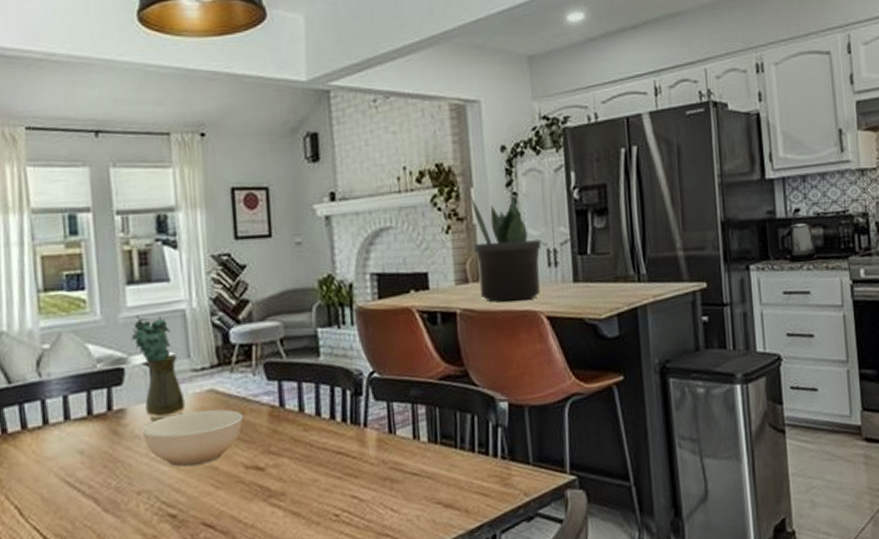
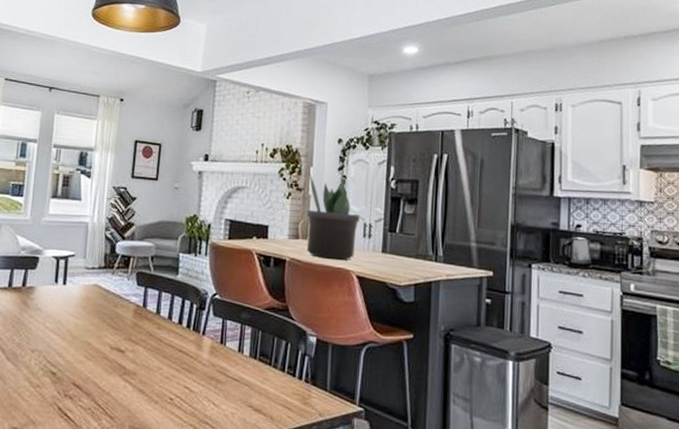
vase: present [131,315,186,423] -> none [47,221,77,301]
bowl: present [141,409,243,467] -> none [42,298,116,339]

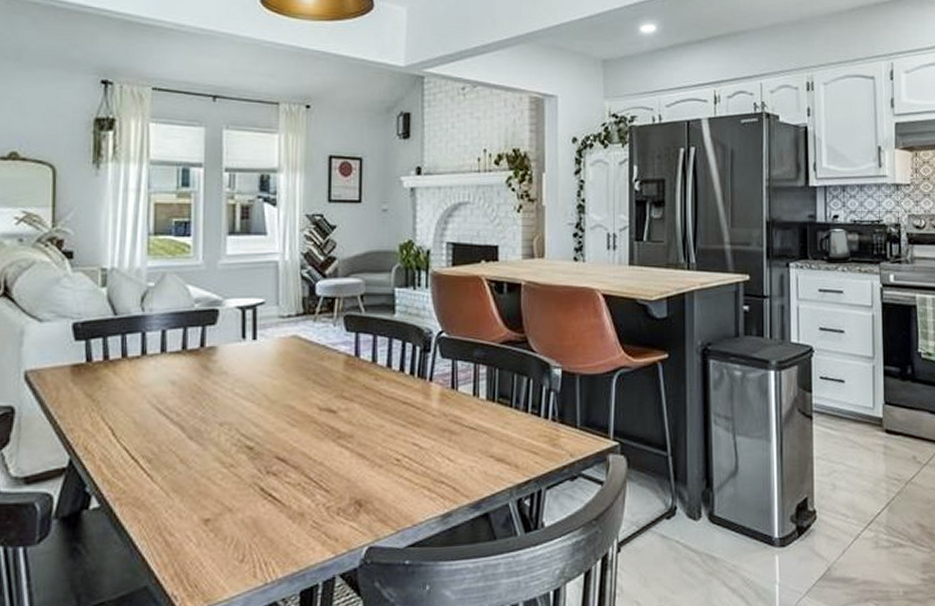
planter: present [306,172,360,260] -> none [541,179,602,278]

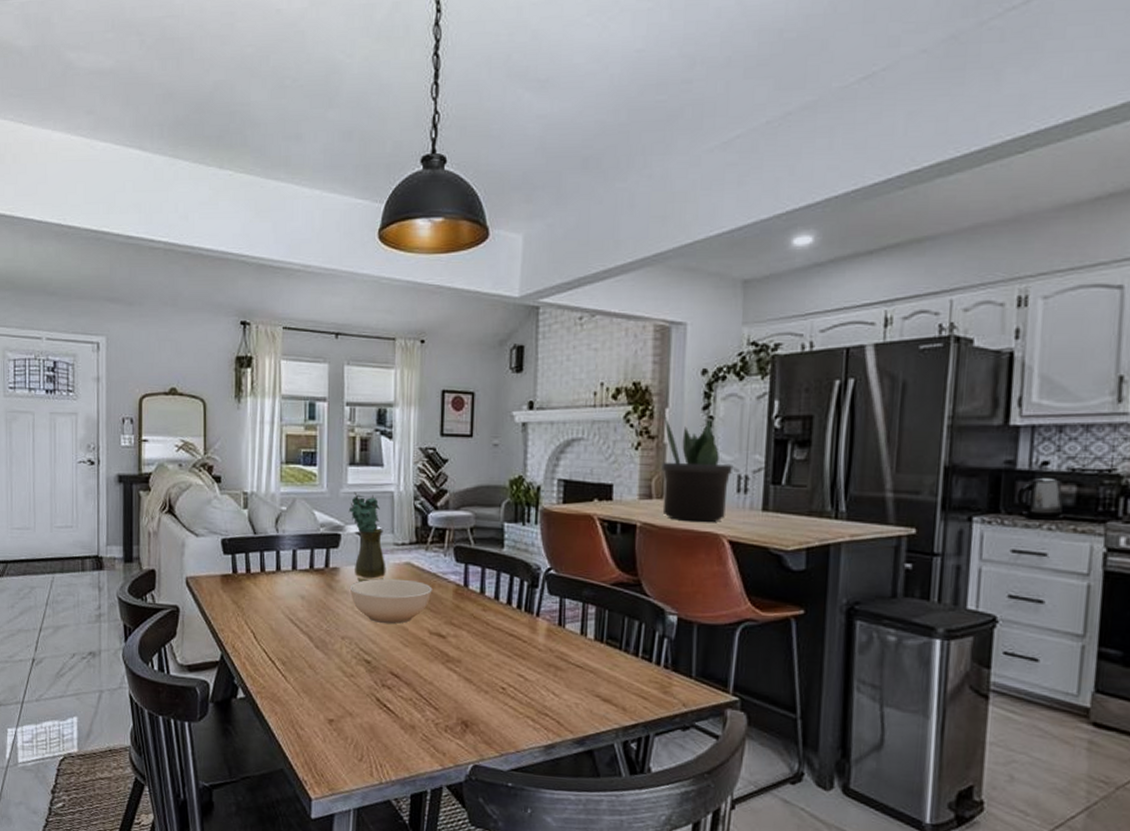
vase: none [227,263,271,362] -> present [348,491,386,583]
bowl: none [229,353,322,403] -> present [349,578,432,624]
planter: none [541,179,602,278] -> present [661,414,732,522]

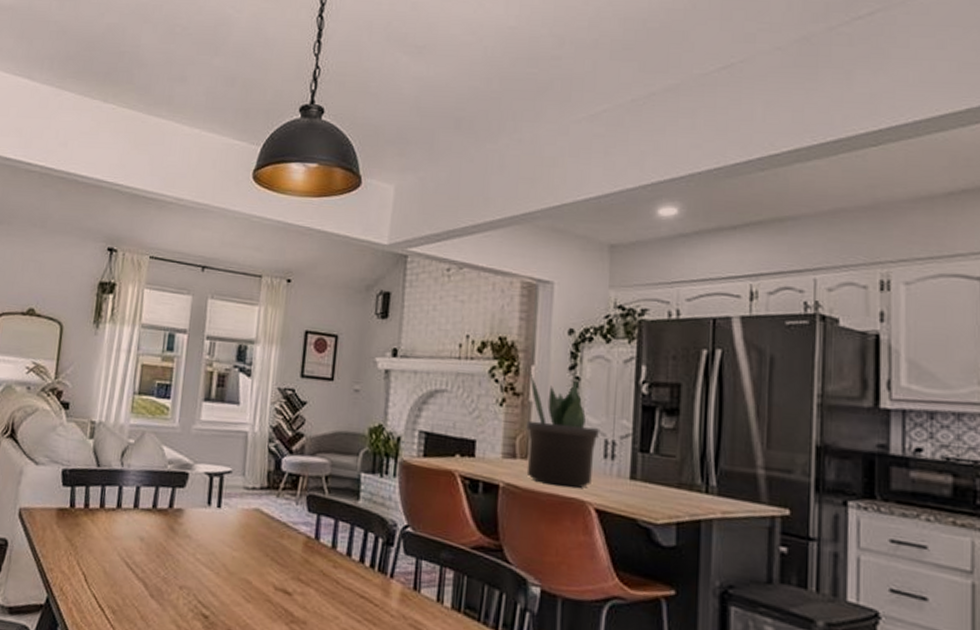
vase: present [348,491,386,583] -> none [199,429,234,528]
bowl: present [349,578,432,624] -> none [192,524,281,576]
kettle: present [1017,477,1064,522] -> none [892,464,941,512]

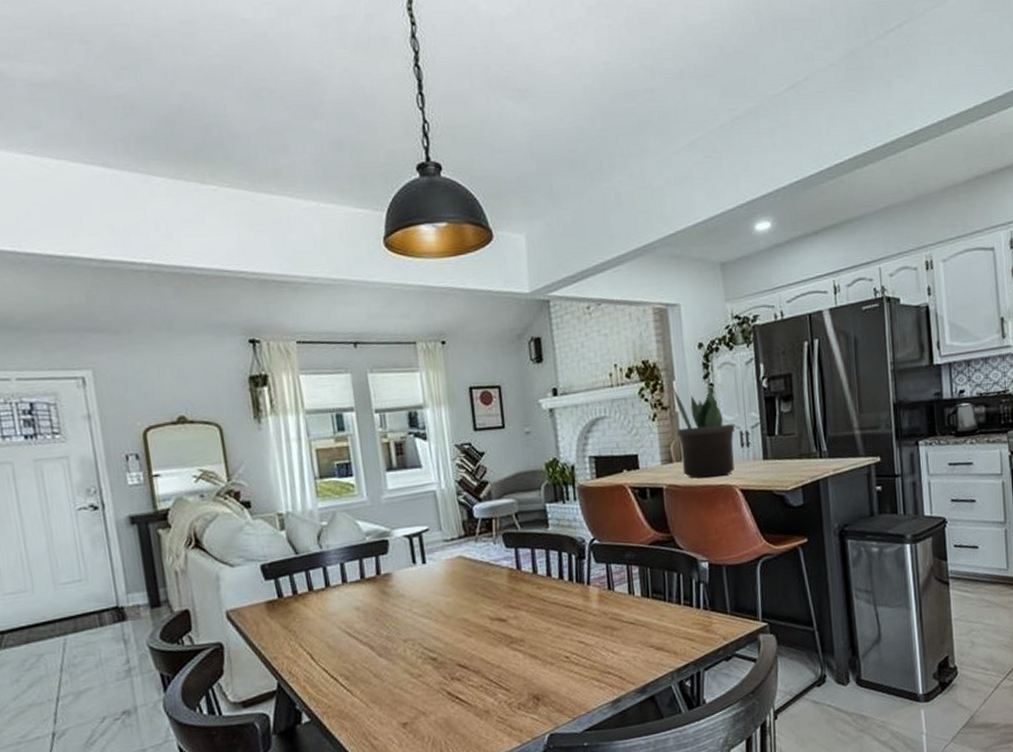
kettle: none [892,464,941,512] -> present [946,402,979,438]

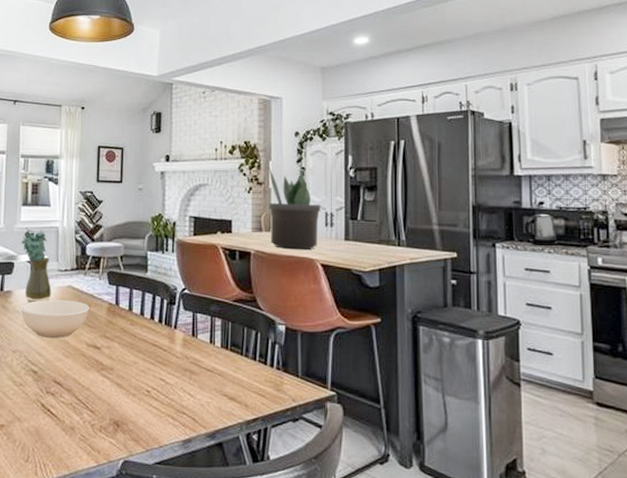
vase: none [392,496,440,585] -> present [21,227,52,304]
bowl: none [404,572,487,619] -> present [20,299,90,338]

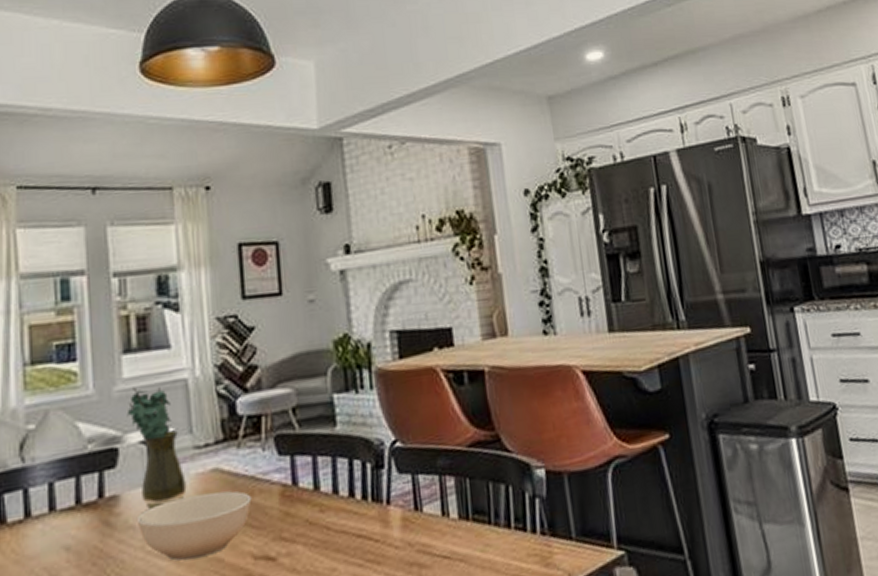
planter: present [268,166,321,249] -> none [494,240,574,357]
kettle: present [525,213,558,247] -> none [823,259,864,303]

